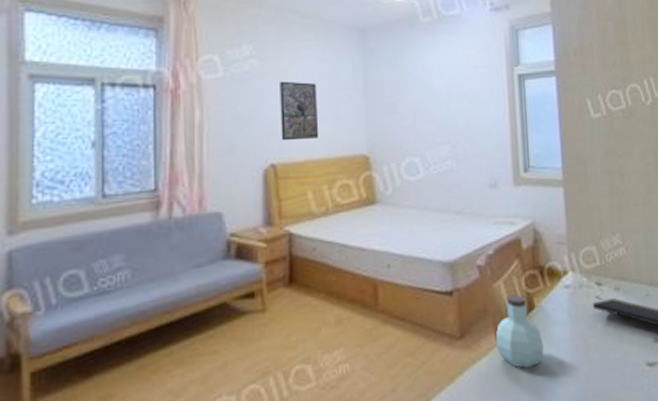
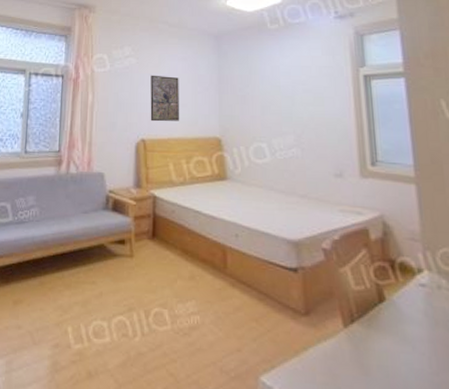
jar: present [495,294,544,368] -> none [342,282,397,360]

